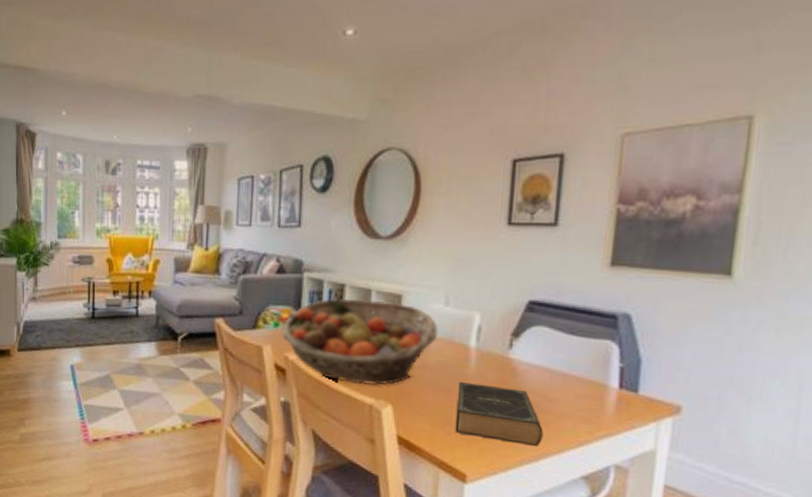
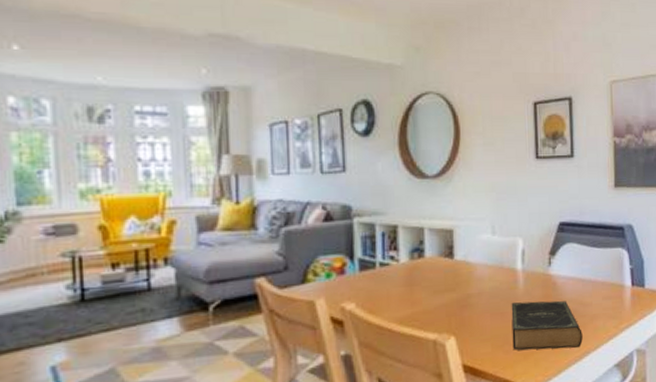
fruit basket: present [281,297,439,385] -> none [334,237,489,323]

